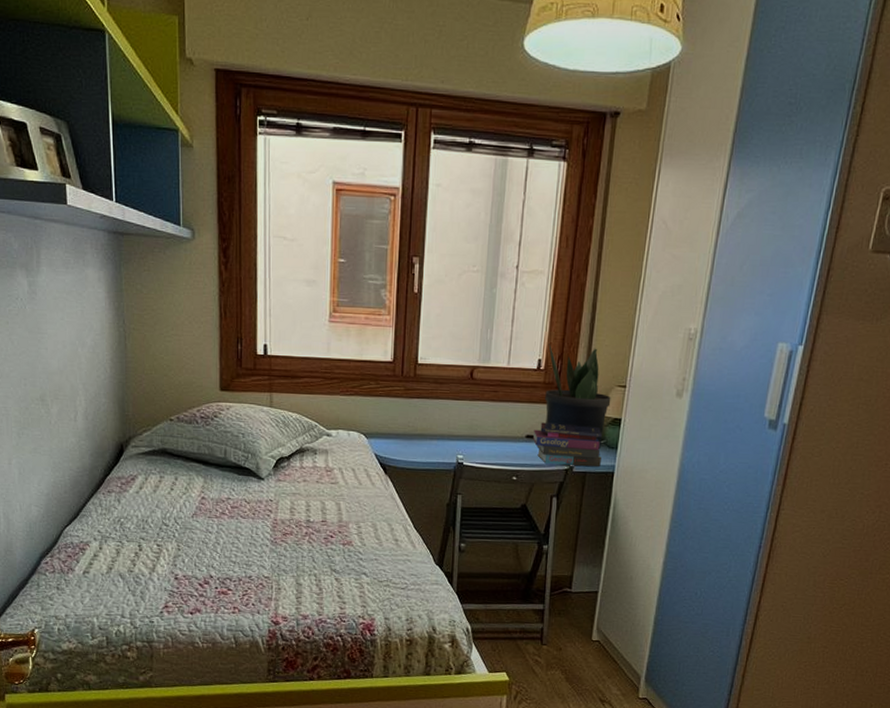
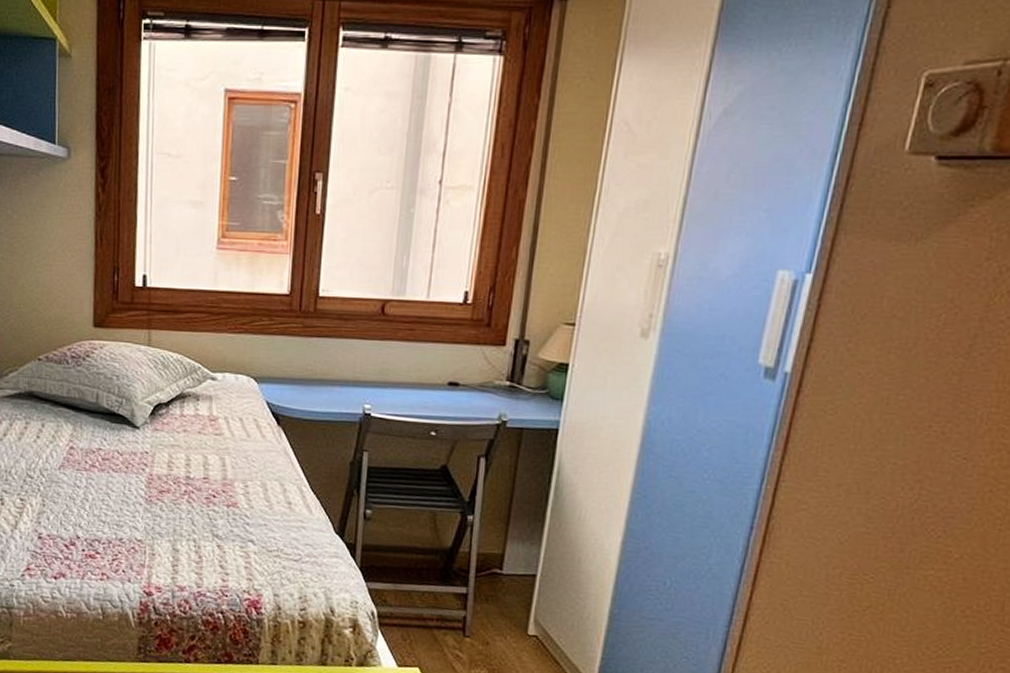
books: present [532,422,602,466] -> none [456,367,544,421]
planter: present [545,343,611,450] -> none [472,272,556,402]

